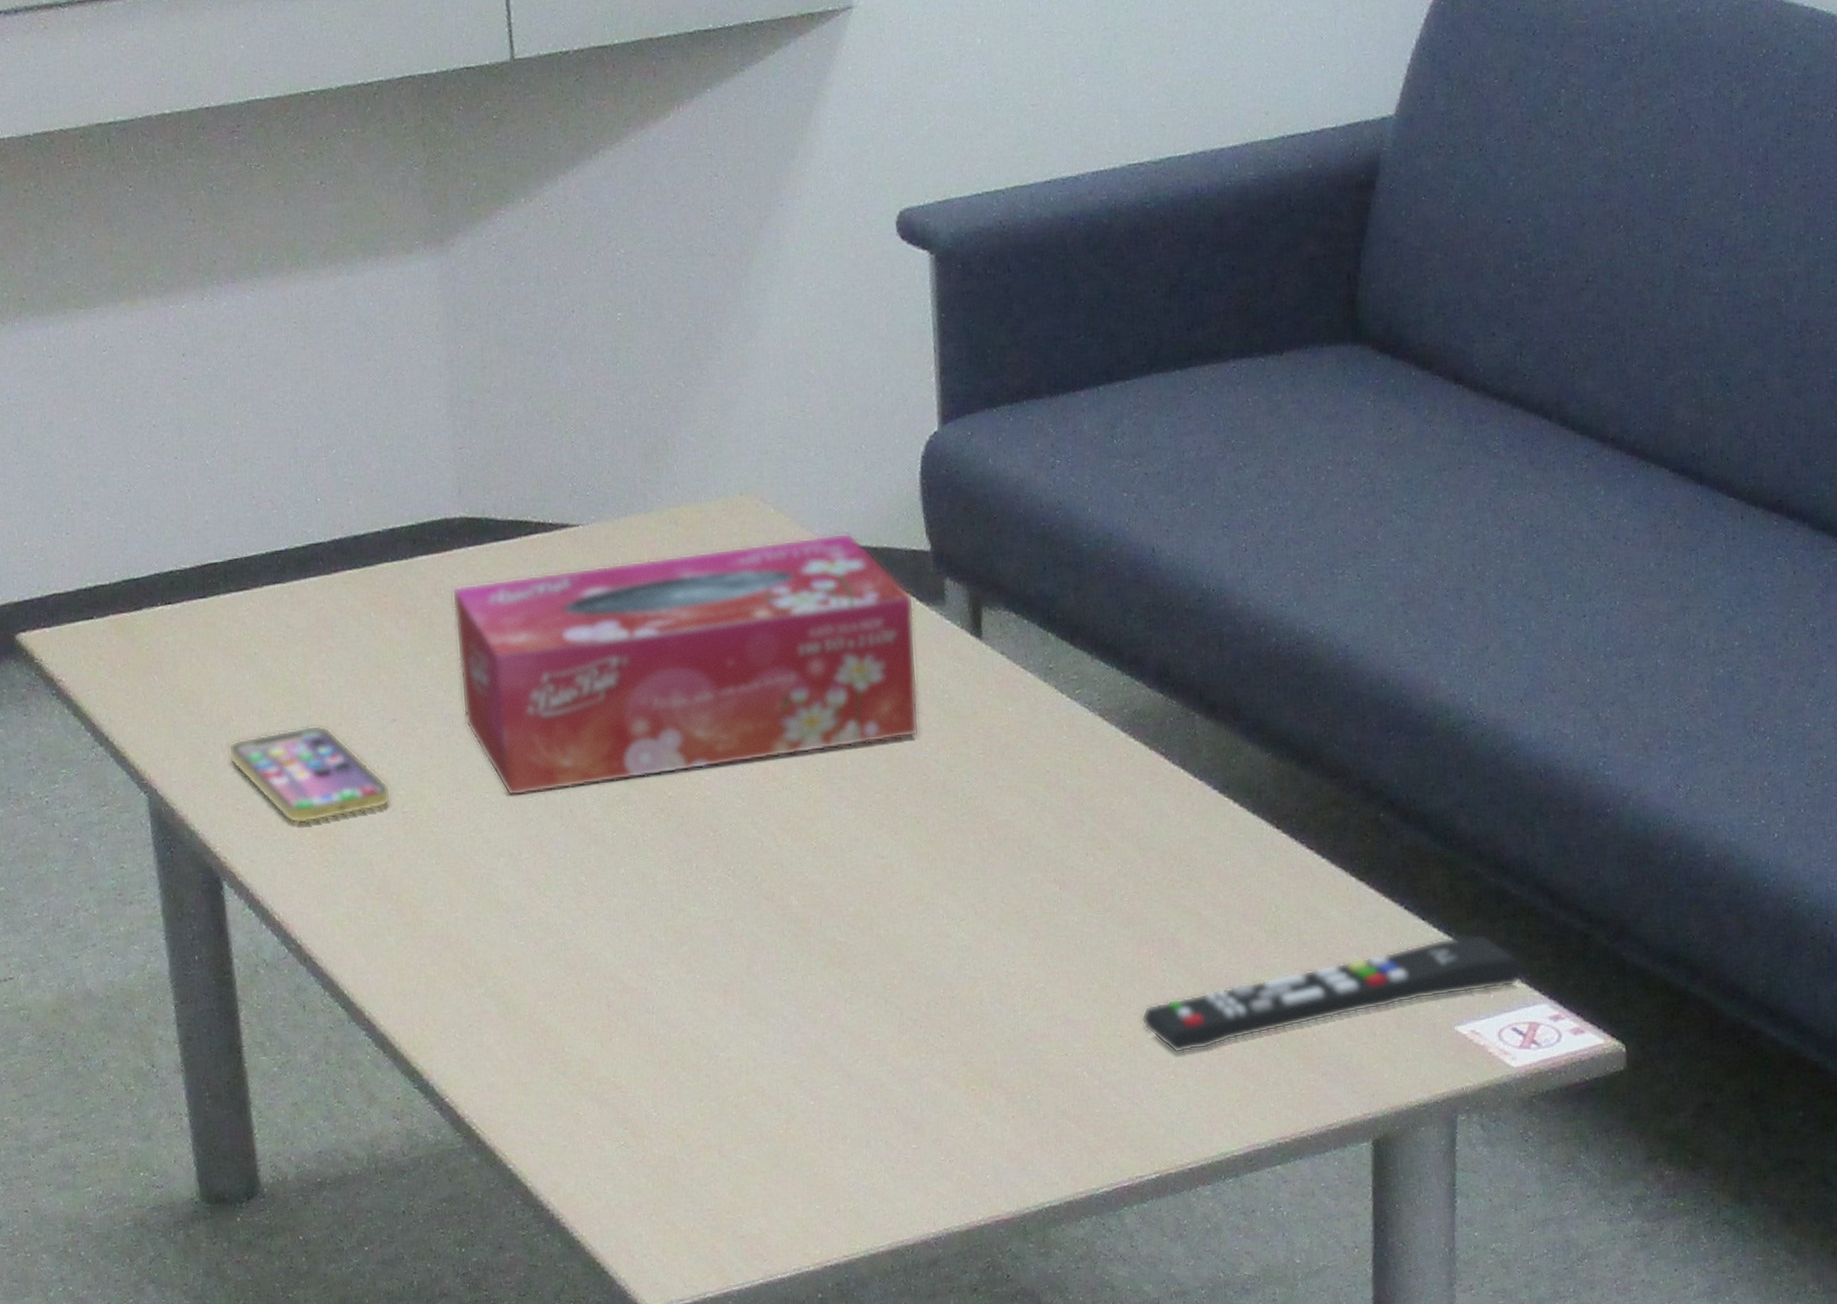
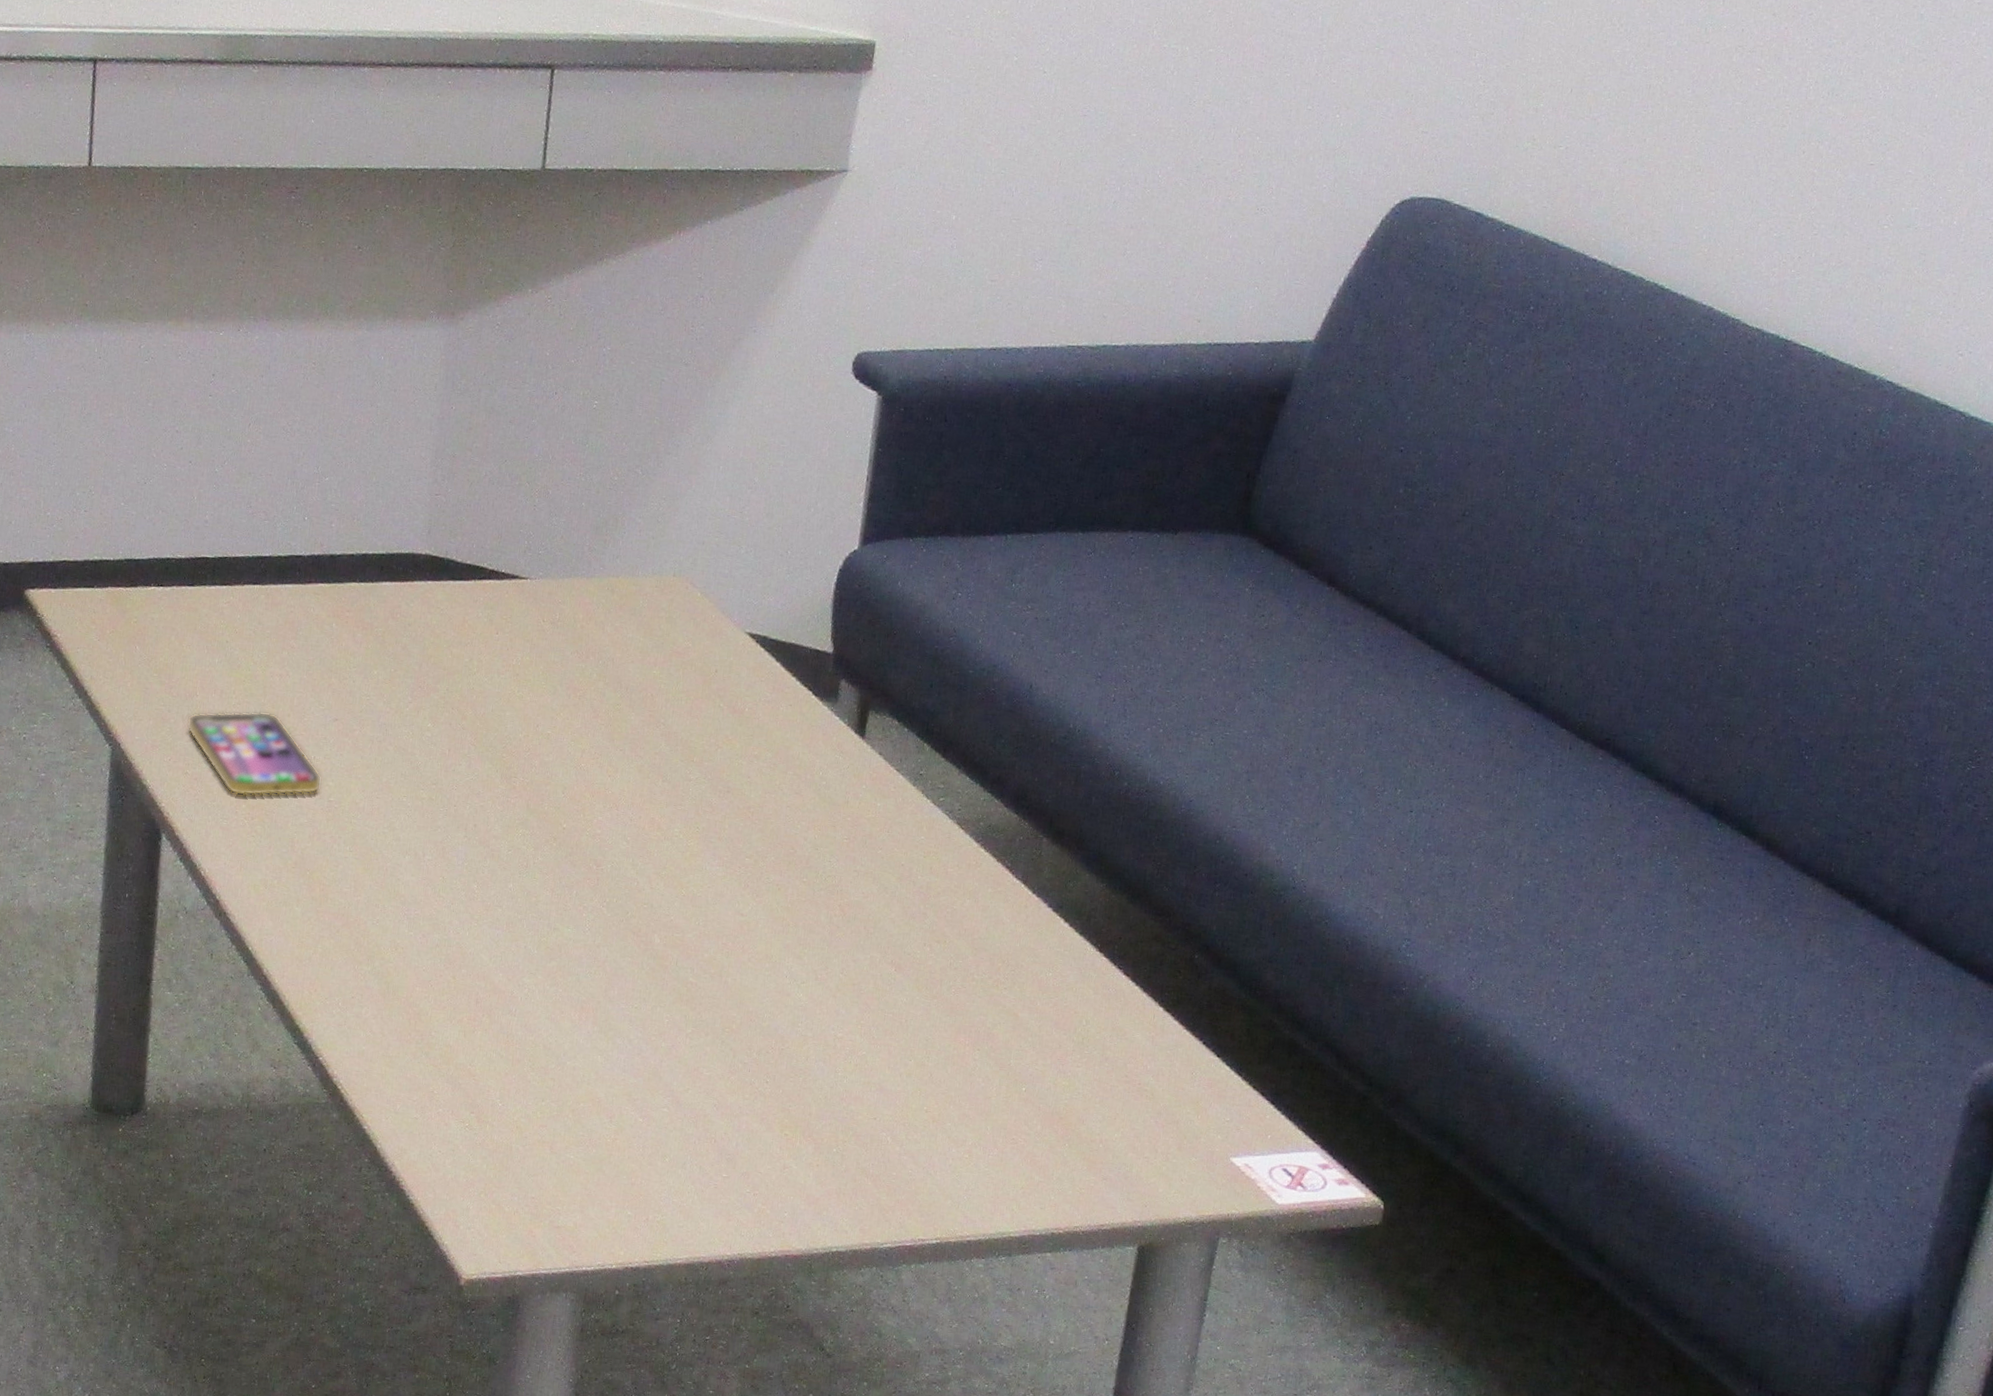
tissue box: present [451,533,920,797] -> none [397,612,810,814]
remote control: present [1141,933,1525,1054] -> none [947,1076,1304,1137]

